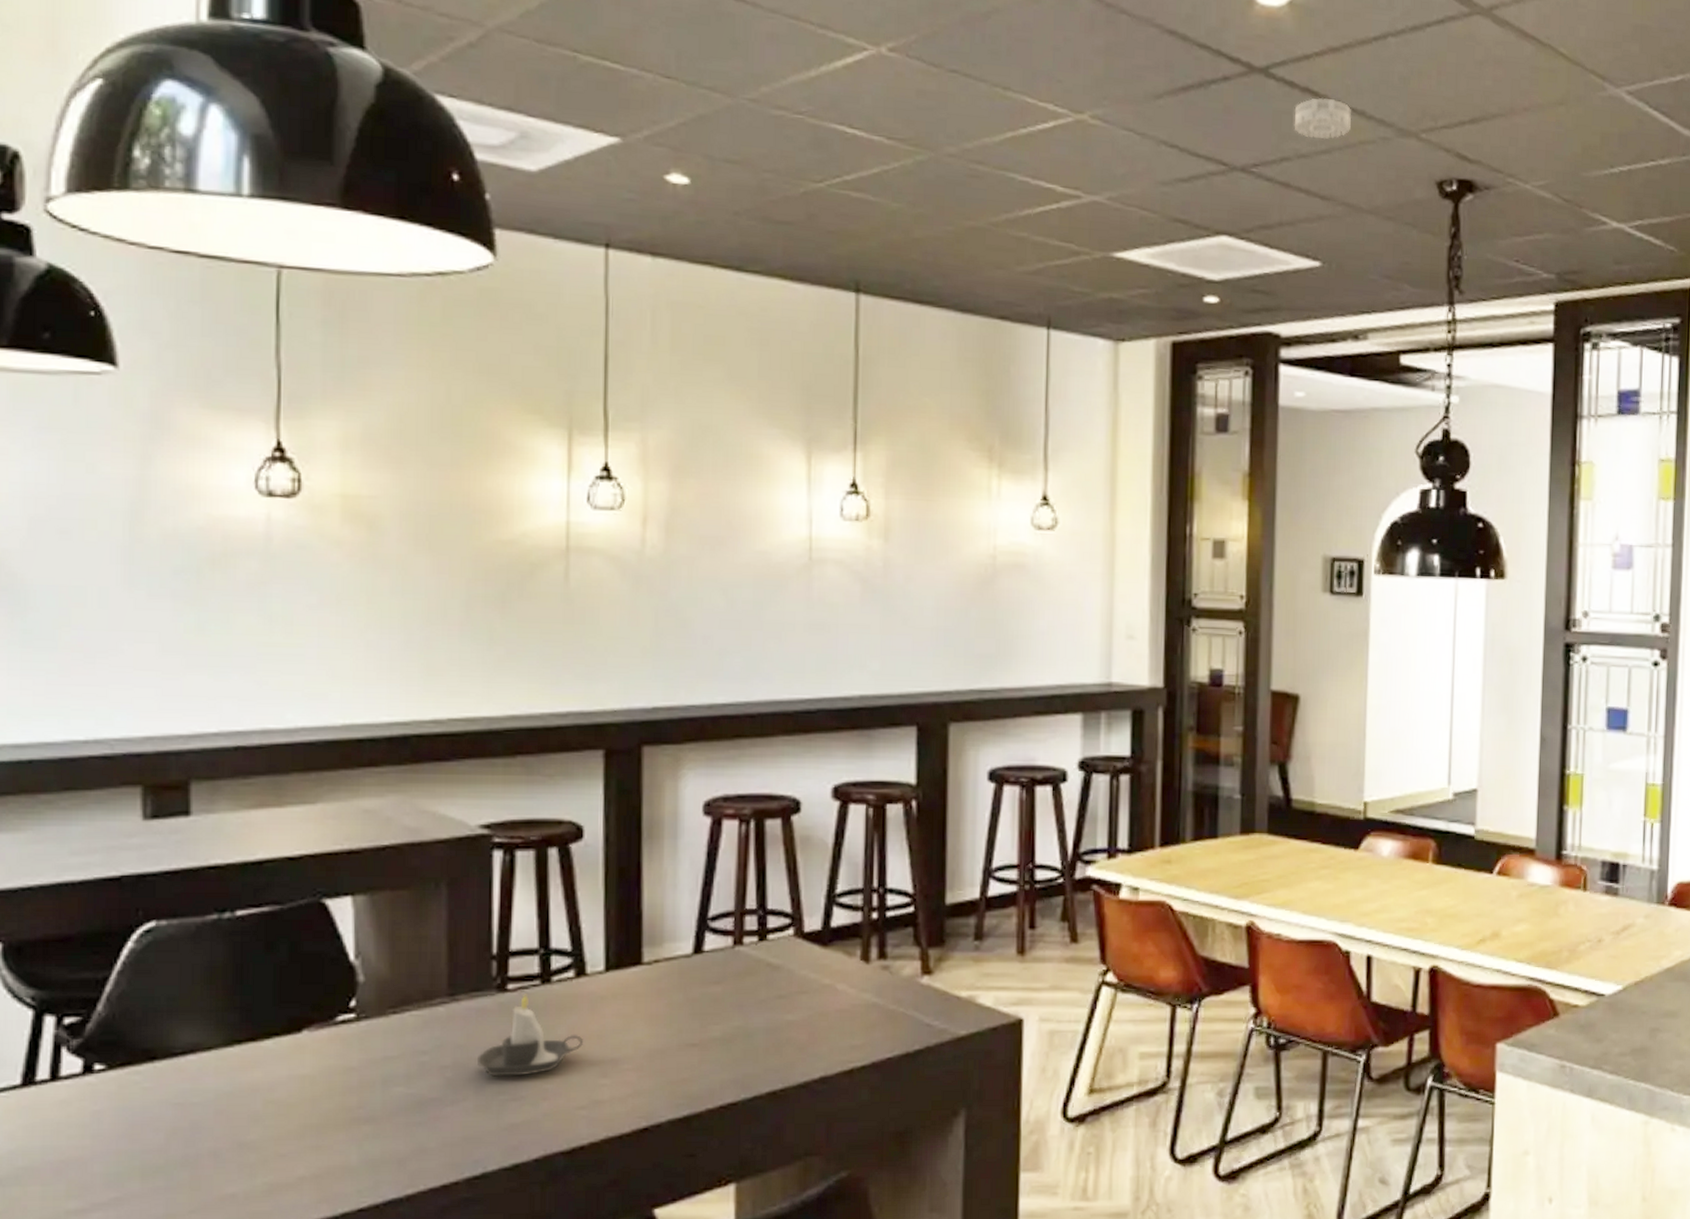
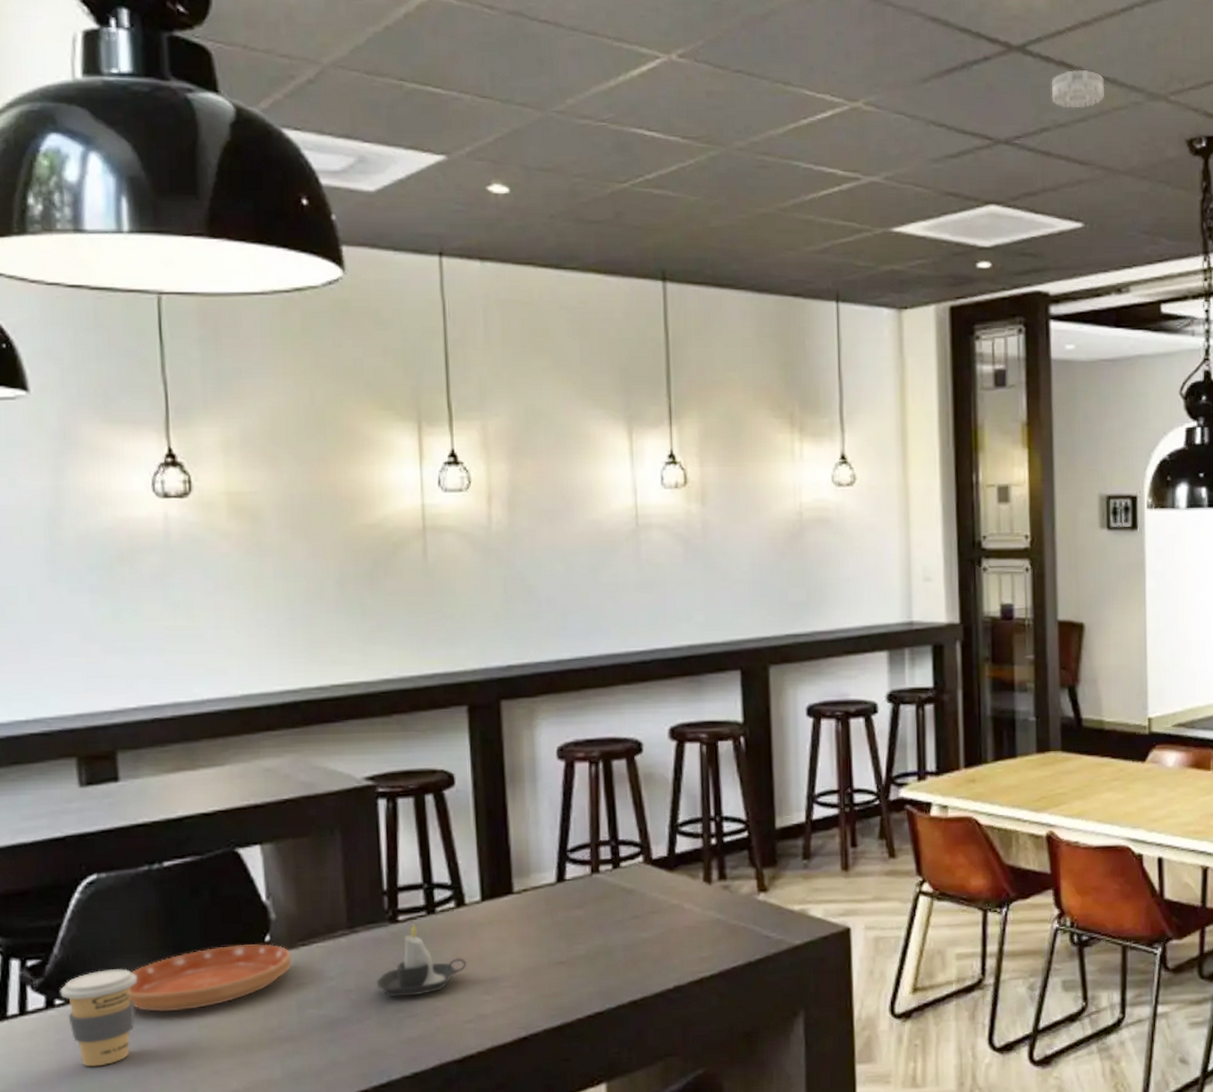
coffee cup: none [101,1032,195,1144] -> present [60,969,138,1067]
saucer: none [184,1010,380,1084] -> present [129,944,292,1012]

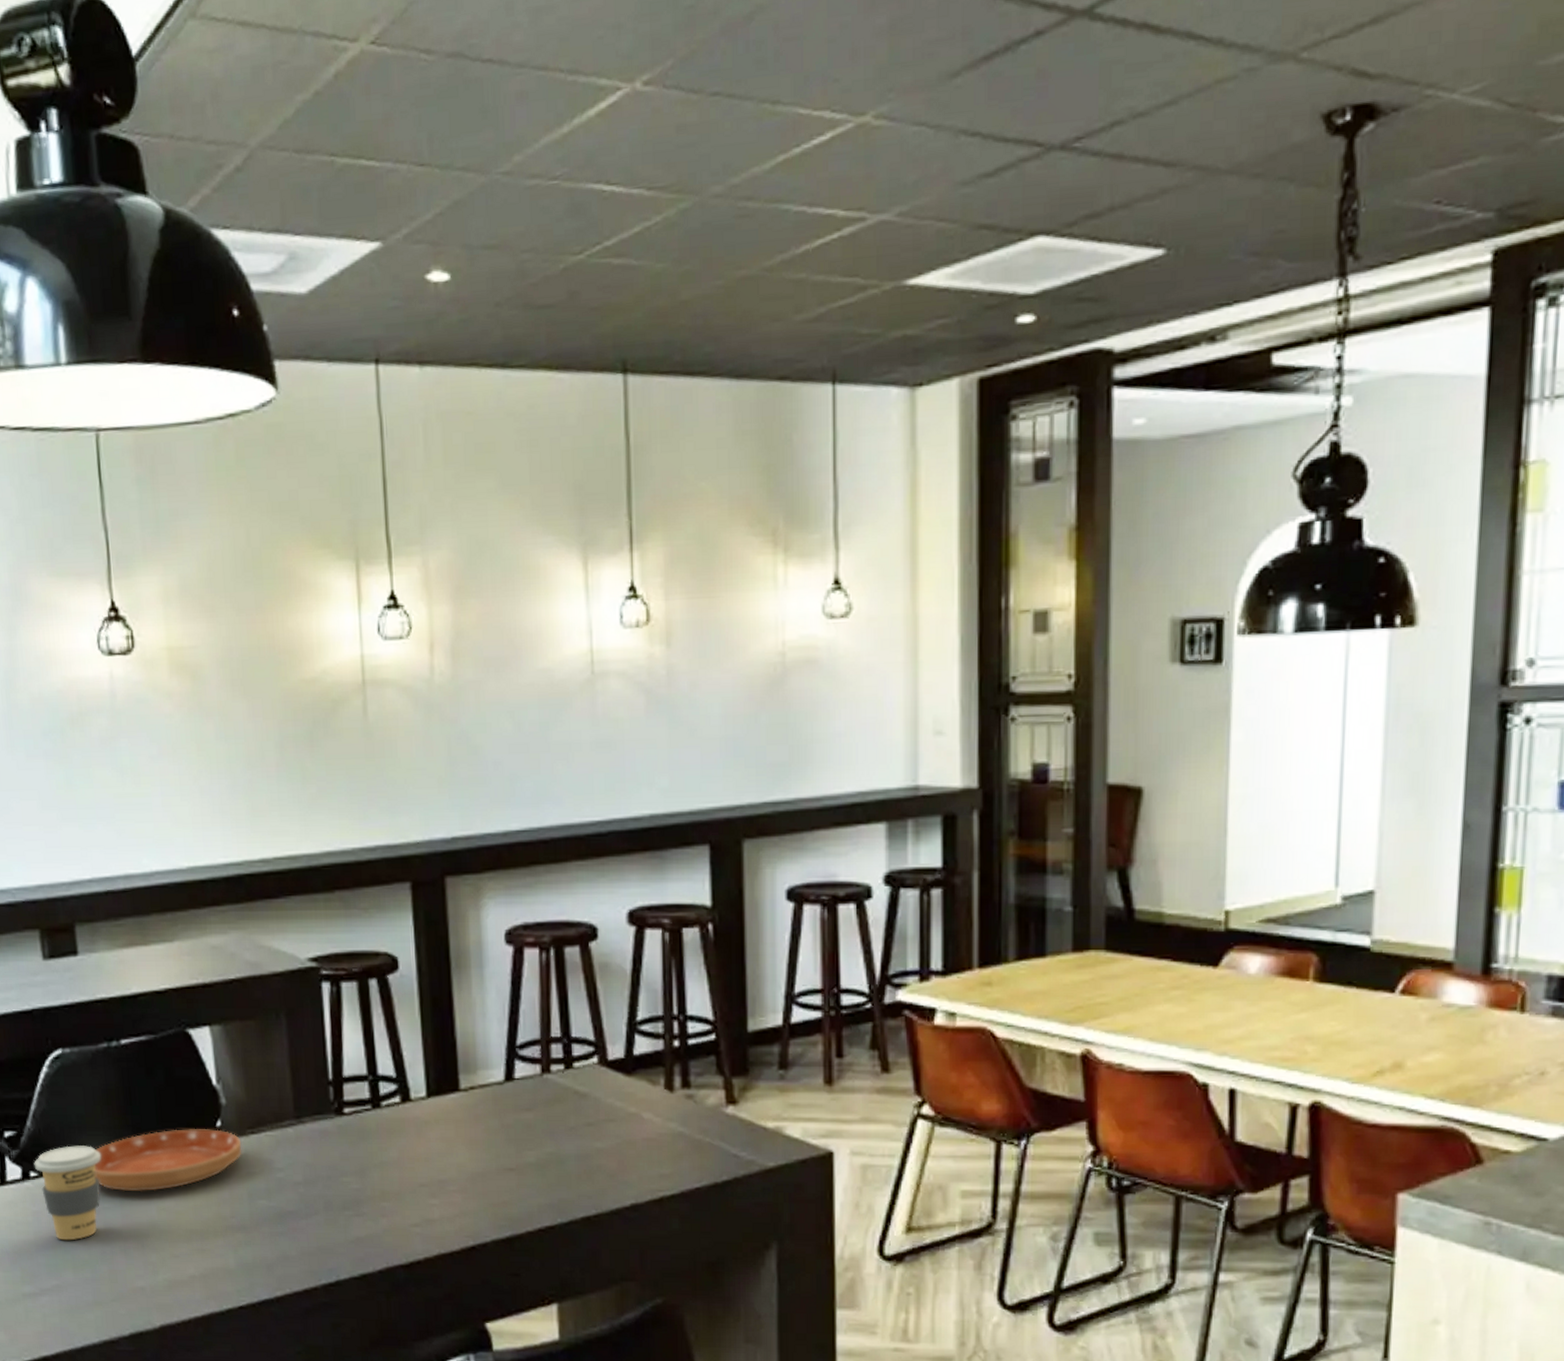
candle: present [376,923,466,997] -> none [323,1117,412,1194]
smoke detector: present [1051,69,1104,109] -> none [1128,29,1204,88]

